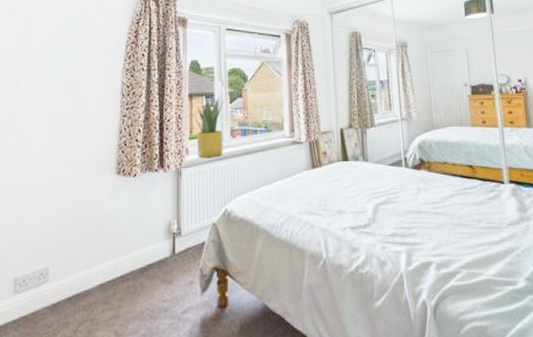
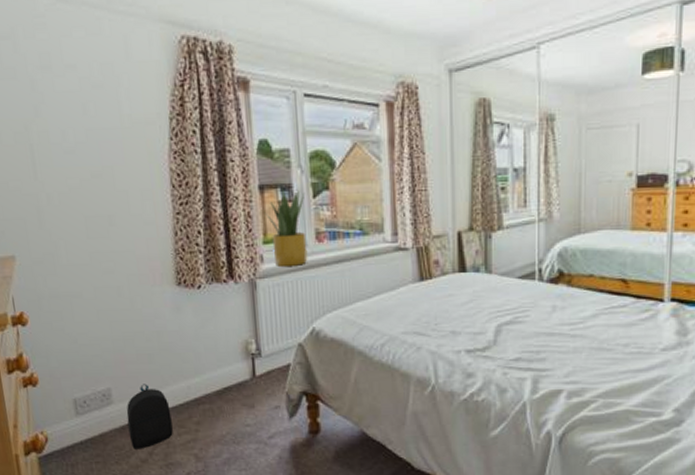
backpack: none [58,262,98,327] -> present [126,384,173,449]

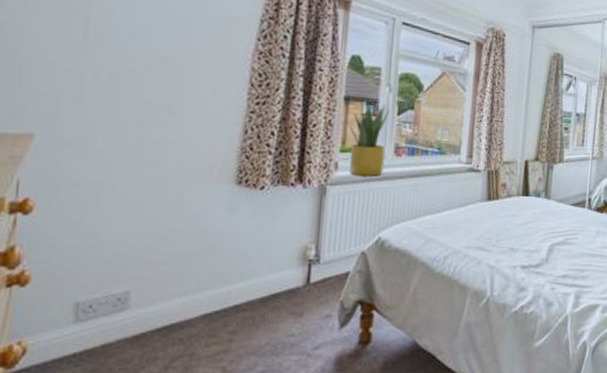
backpack: present [126,384,173,449] -> none [142,287,202,363]

